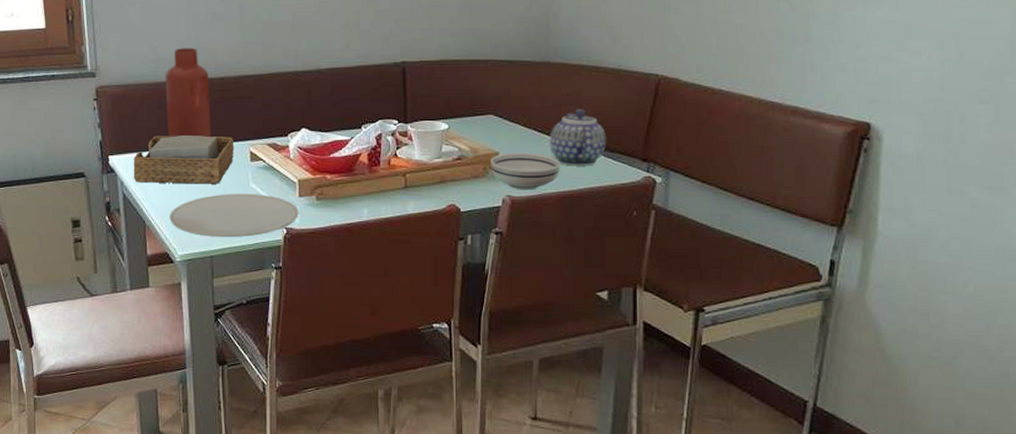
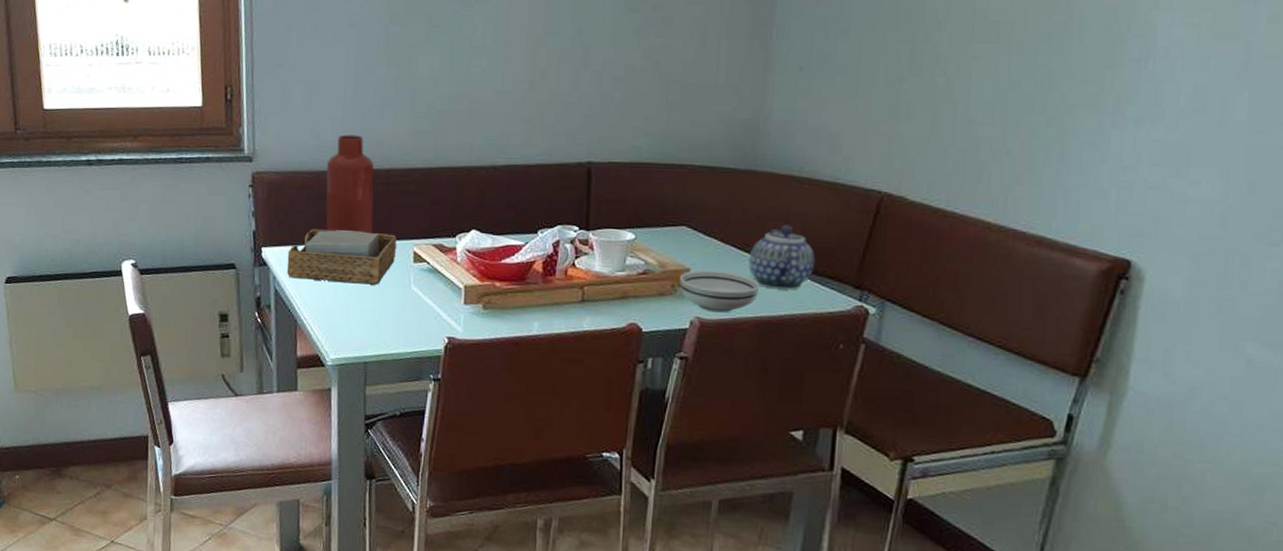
plate: present [169,193,299,238] -> none [323,296,463,344]

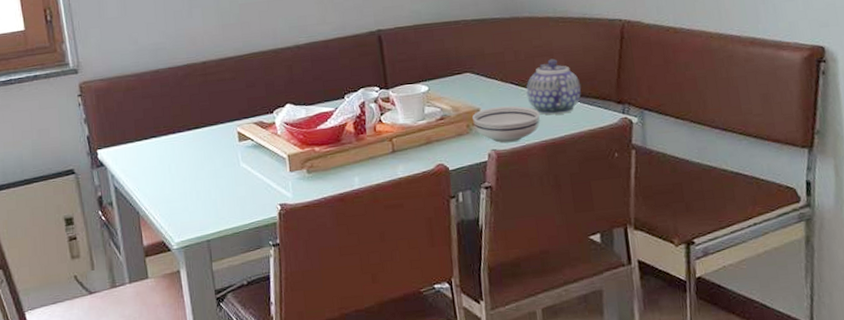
napkin holder: present [286,229,397,285] -> none [122,119,222,174]
vase: present [326,134,374,234] -> none [147,35,197,125]

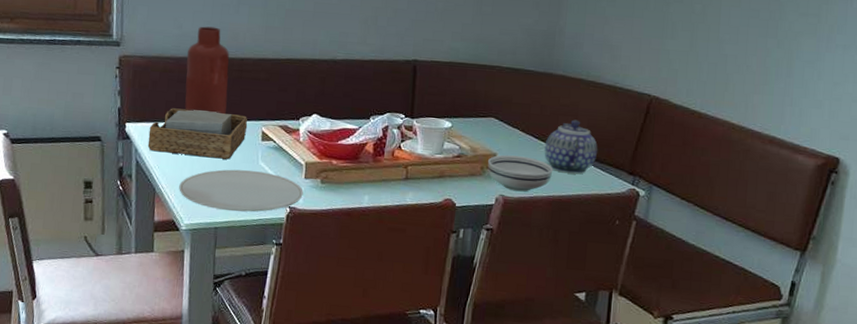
napkin holder: none [122,119,222,174] -> present [147,108,248,159]
vase: none [147,35,197,125] -> present [185,26,229,115]
plate: none [163,172,292,221] -> present [179,169,304,212]

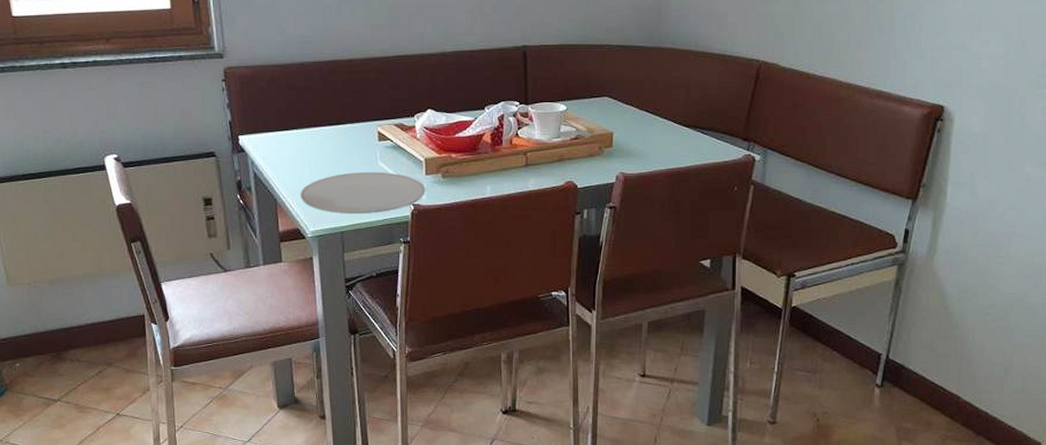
napkin holder: present [147,108,248,159] -> none [263,116,363,163]
vase: present [185,26,229,115] -> none [293,30,339,118]
bowl: present [487,154,554,192] -> none [604,132,670,168]
teapot: present [544,119,598,174] -> none [660,91,712,145]

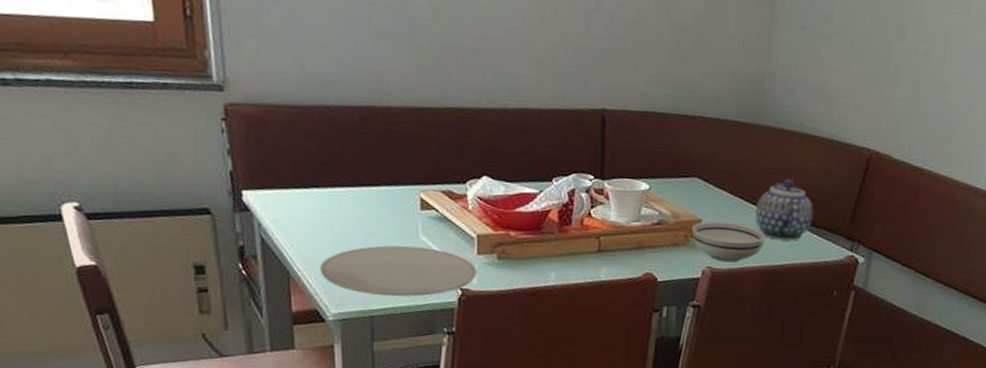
bowl: none [604,132,670,168] -> present [691,220,766,263]
teapot: none [660,91,712,145] -> present [755,178,814,241]

